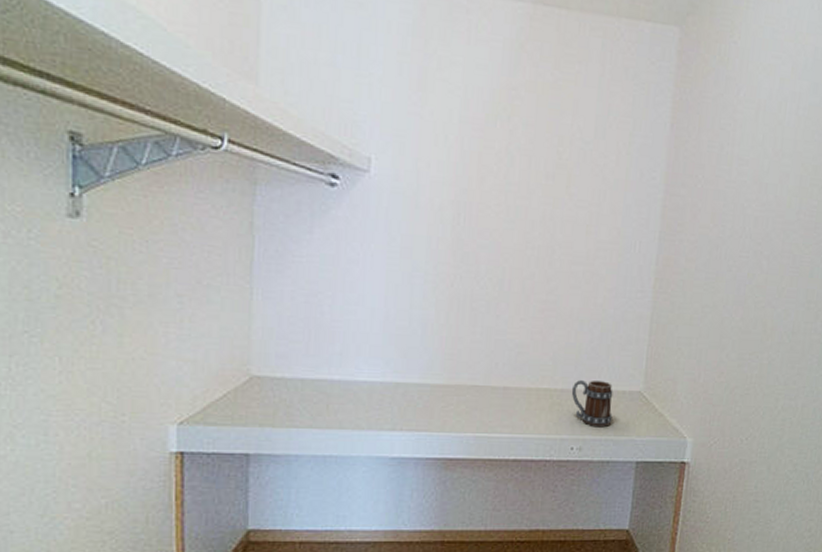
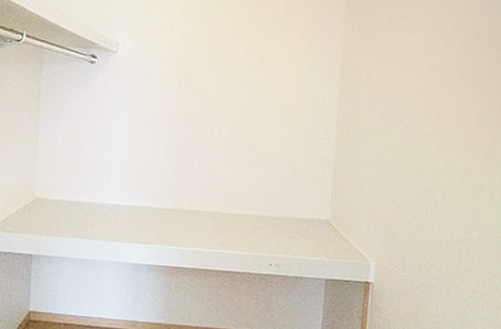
mug: present [571,380,613,428] -> none [269,209,304,249]

